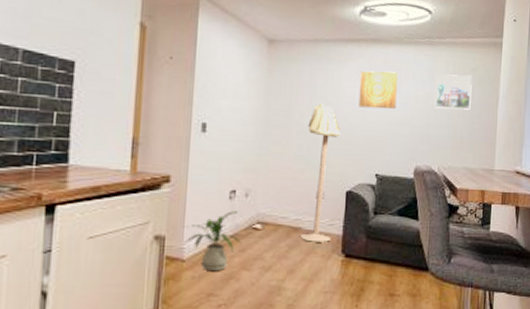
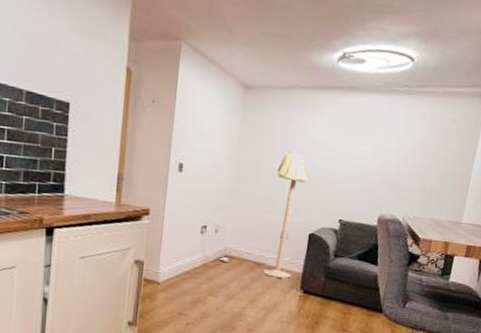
house plant: present [183,211,242,272] -> none [159,244,210,295]
wall art: present [358,70,398,109] -> none [328,118,372,158]
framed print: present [435,74,472,110] -> none [406,124,451,162]

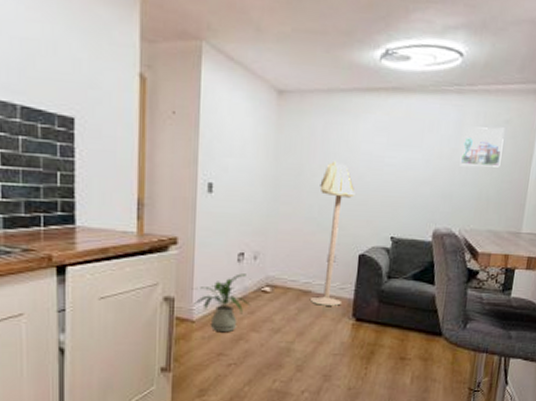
house plant: none [159,244,210,295] -> present [192,273,251,333]
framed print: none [406,124,451,162] -> present [459,127,505,168]

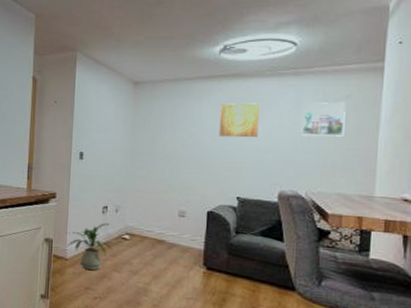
floor lamp: present [311,160,355,306] -> none [165,134,202,255]
wall art: none [375,124,421,167] -> present [219,103,260,138]

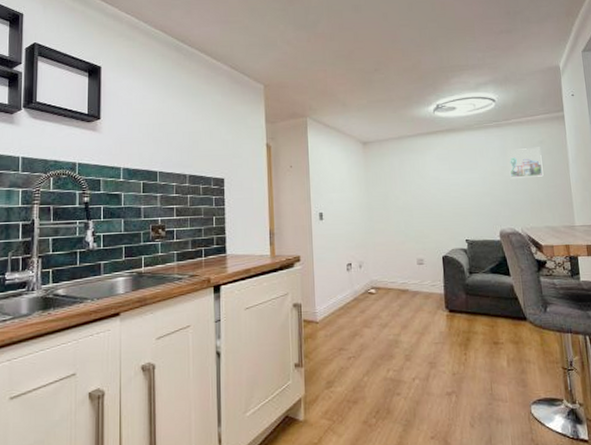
house plant: present [66,223,113,271] -> none [314,280,361,330]
wall art: present [219,103,260,138] -> none [441,153,476,186]

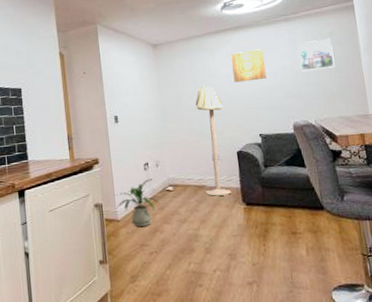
house plant: none [314,280,361,330] -> present [114,179,160,227]
floor lamp: none [403,186,434,301] -> present [195,85,231,196]
wall art: none [441,153,476,186] -> present [230,49,267,83]

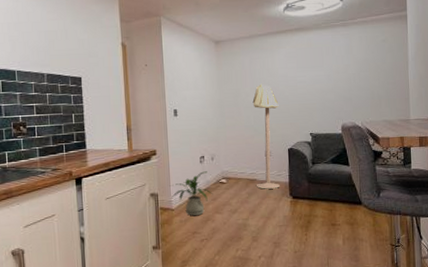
wall art: present [230,49,267,83] -> none [289,52,321,83]
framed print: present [297,38,335,72] -> none [352,45,384,77]

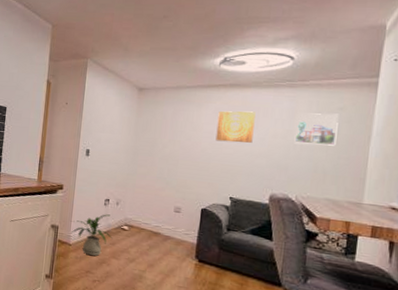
floor lamp: present [252,84,280,189] -> none [160,137,198,248]
wall art: none [289,52,321,83] -> present [215,111,256,143]
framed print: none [352,45,384,77] -> present [294,113,339,146]

